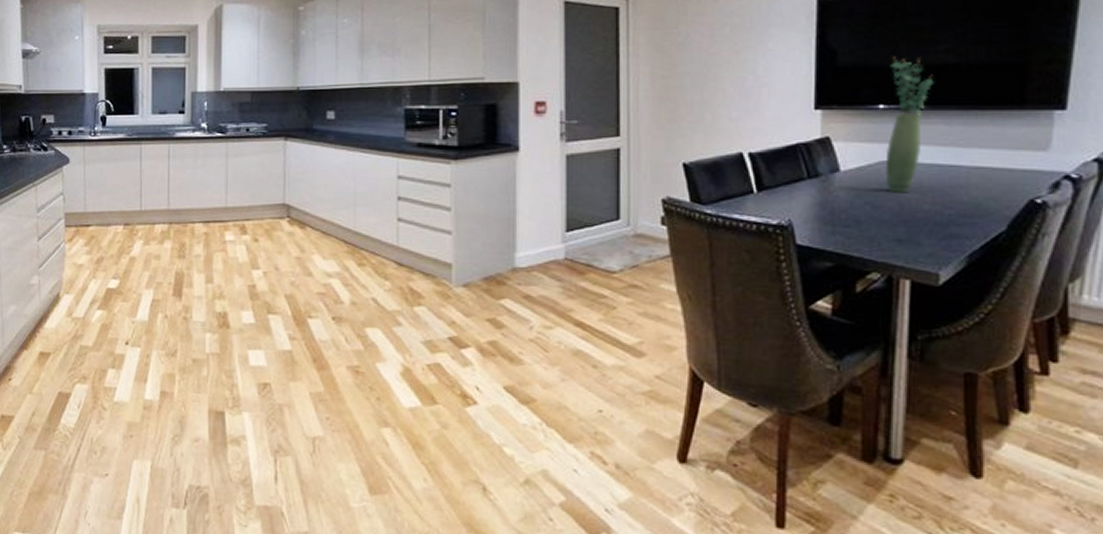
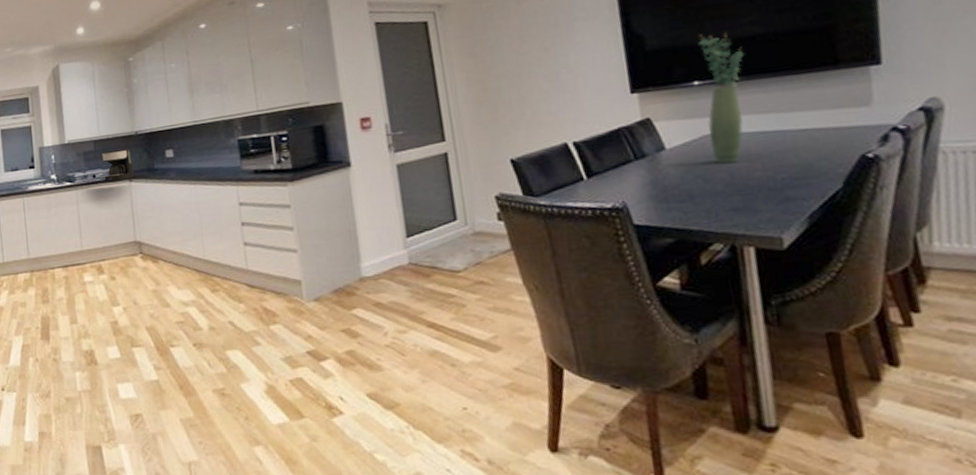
coffee maker: none [253,103,304,139] -> present [100,147,146,184]

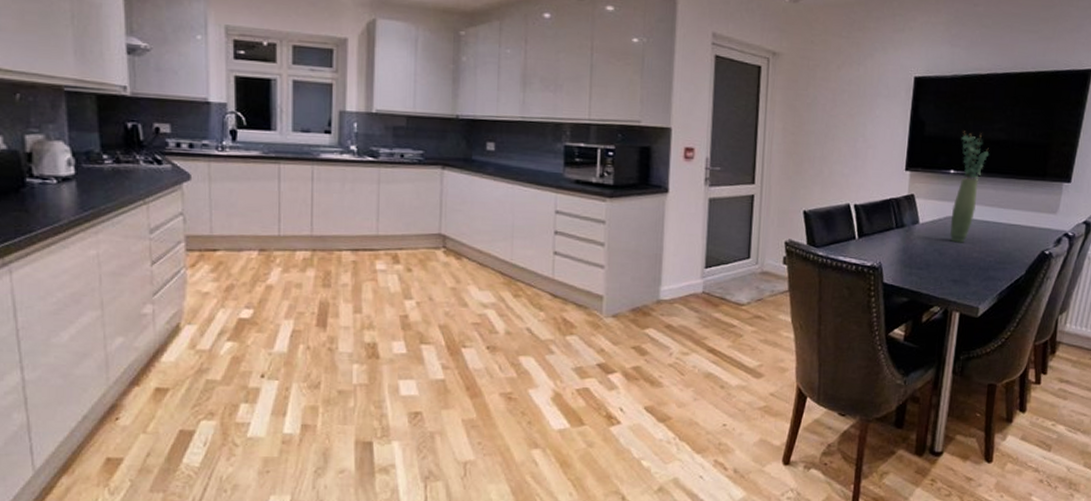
coffee maker: present [100,147,146,184] -> none [408,129,462,168]

